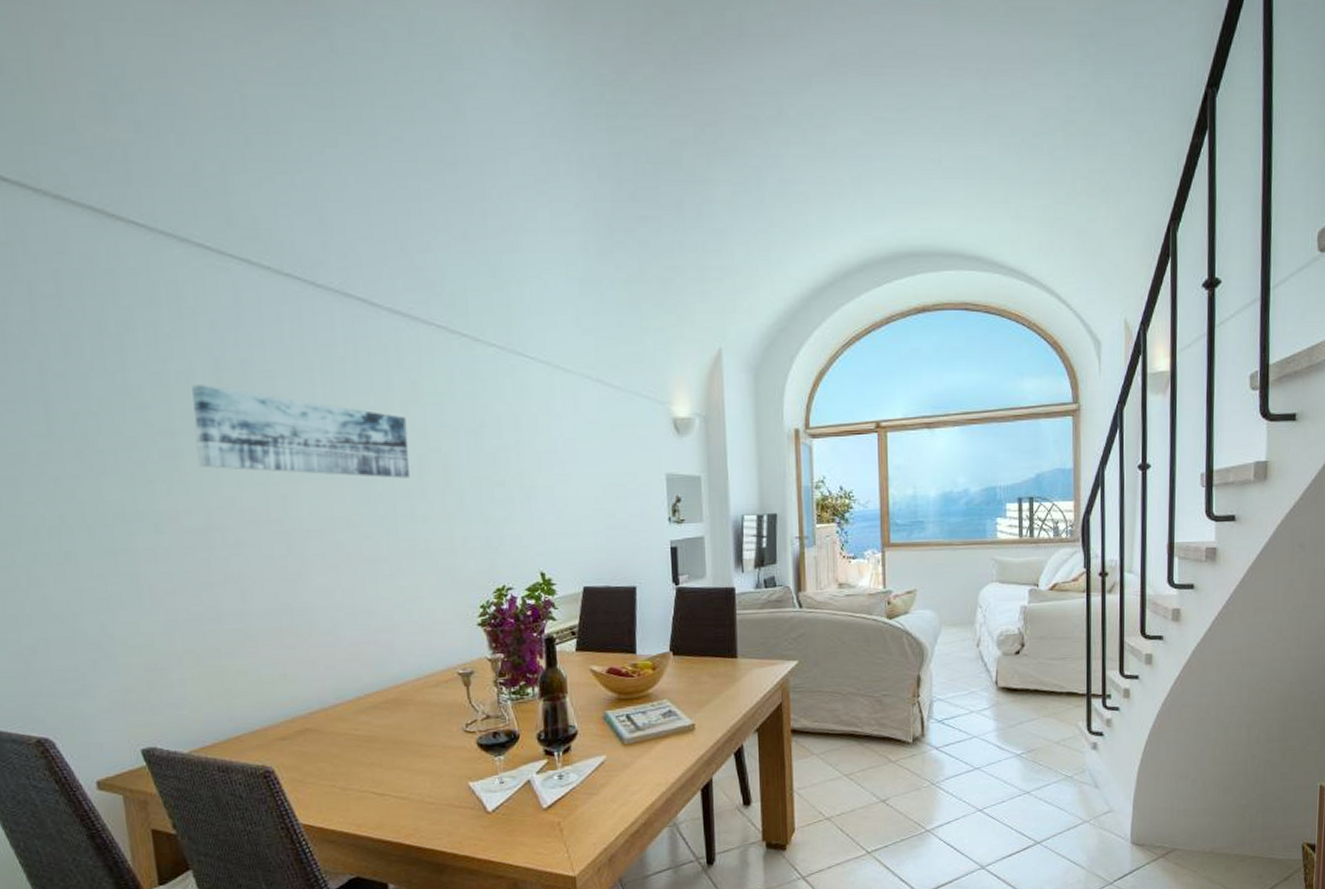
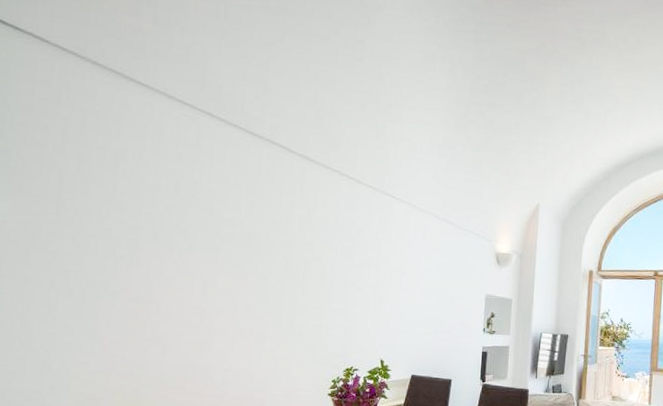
wall art: present [192,385,410,478] -> none [151,197,300,278]

